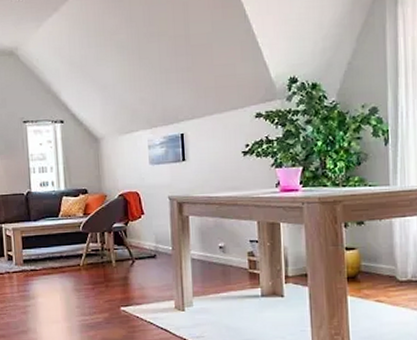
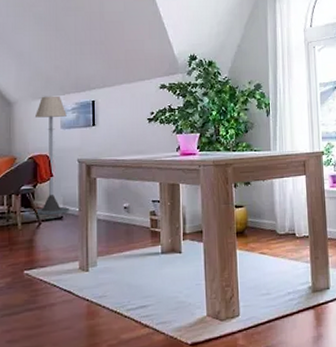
floor lamp: none [123,130,162,253] -> present [32,96,69,215]

